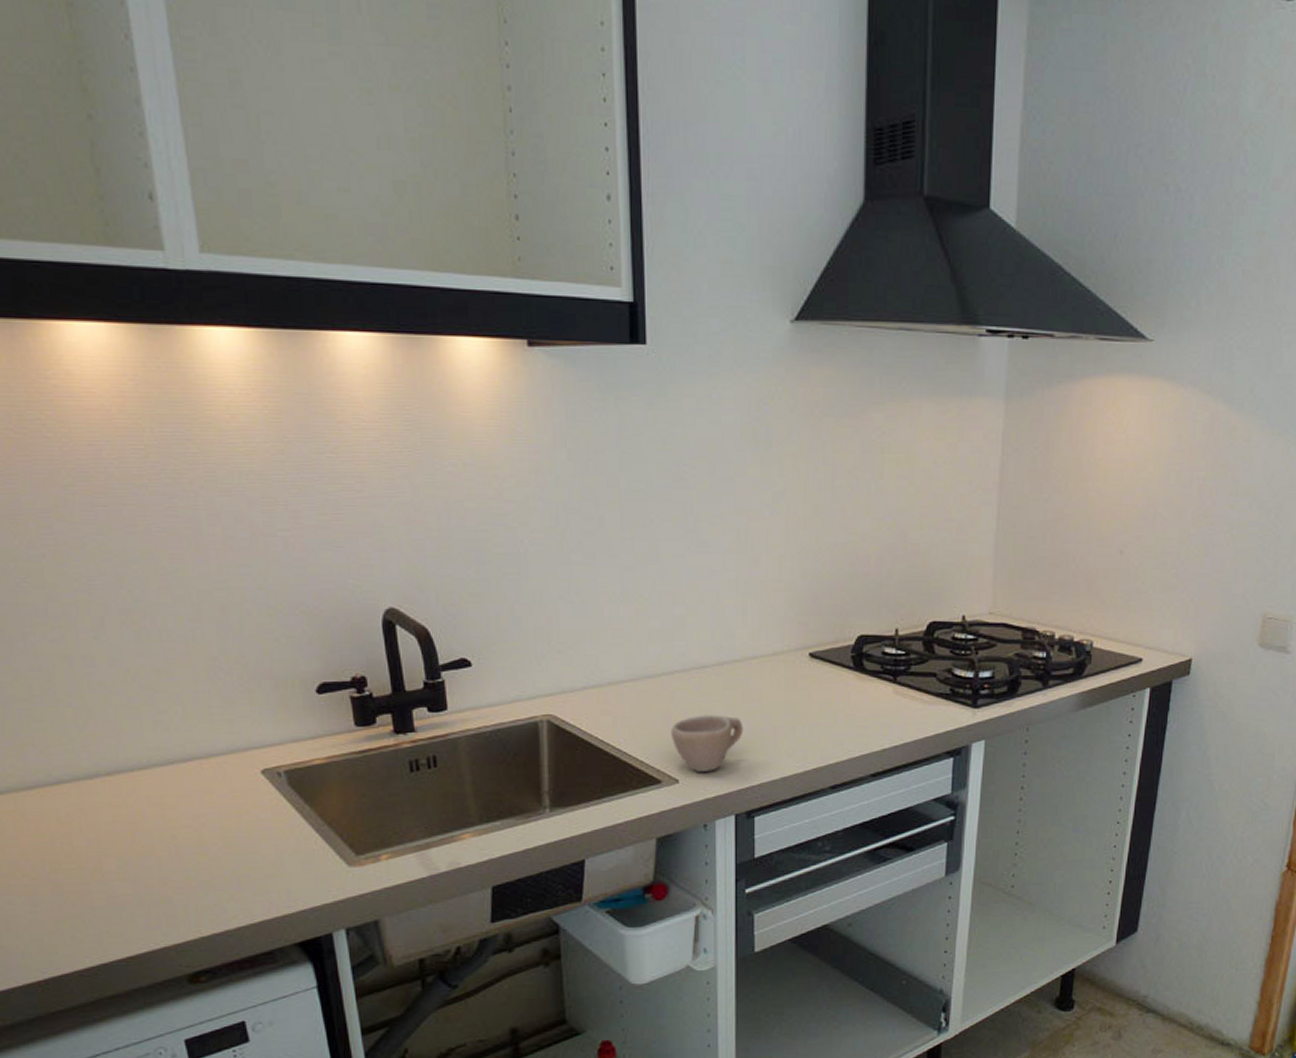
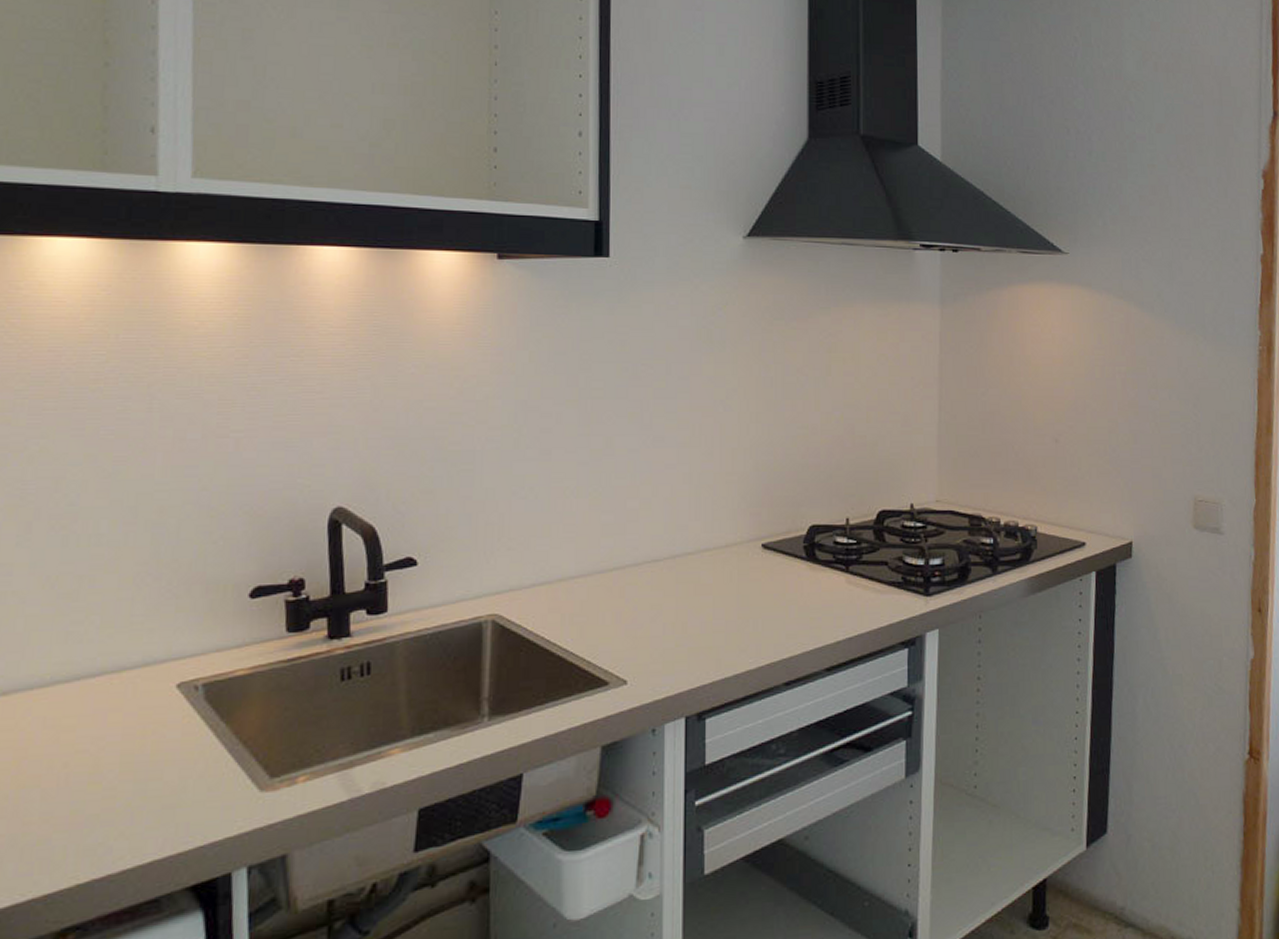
cup: present [670,715,744,772] -> none [620,610,695,671]

